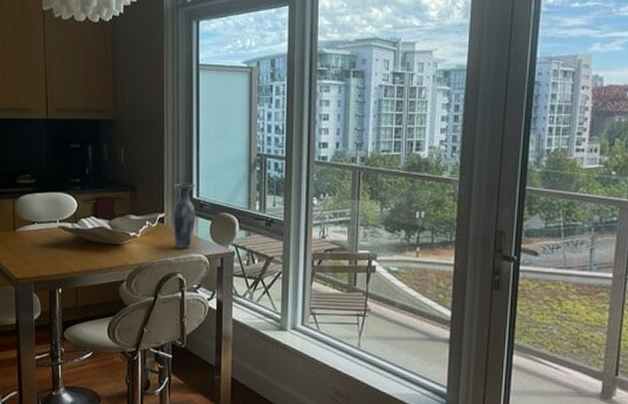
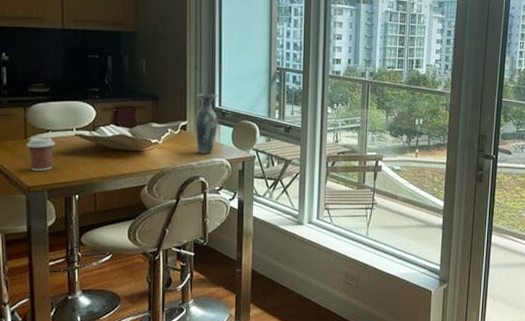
coffee cup: none [15,228,40,264] -> present [26,136,55,172]

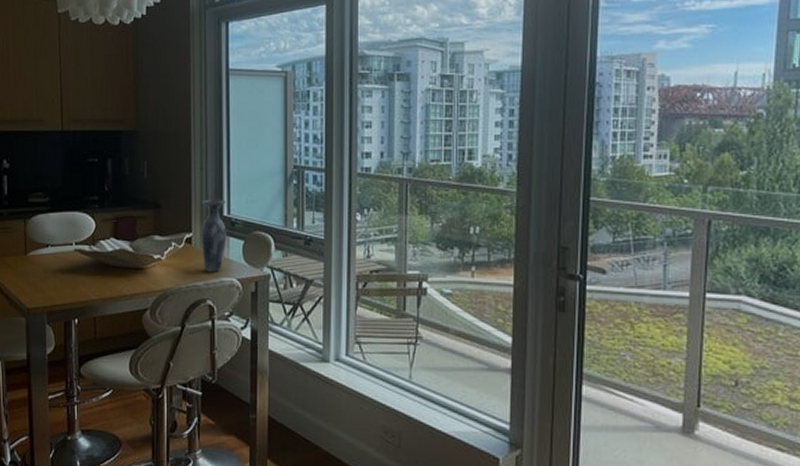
coffee cup: present [26,136,55,172] -> none [26,252,54,292]

